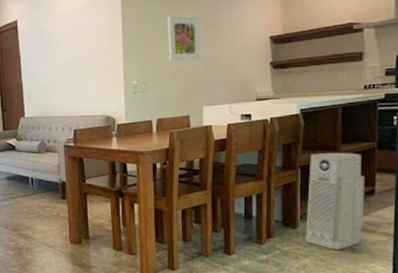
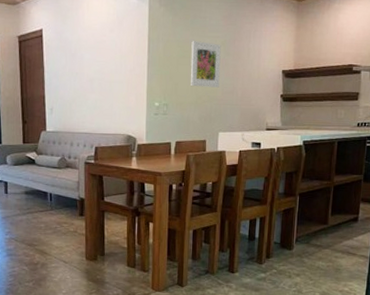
air purifier: present [305,152,365,250] -> none [298,182,351,270]

